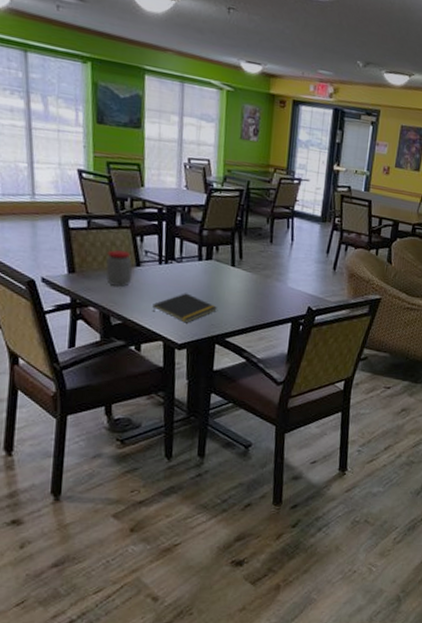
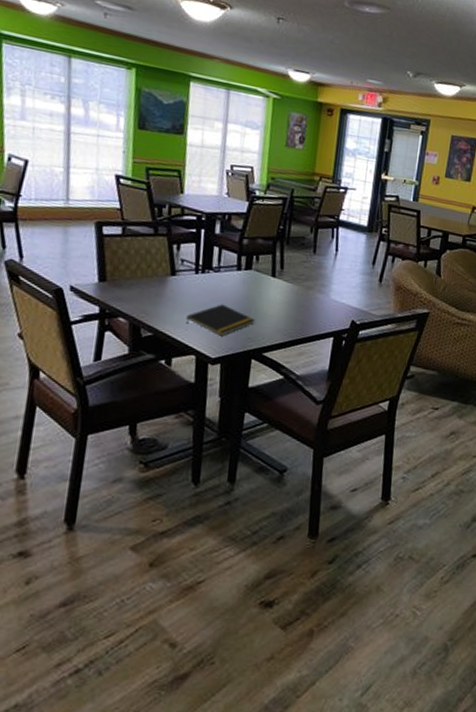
jar: present [106,250,132,287] -> none [139,258,167,297]

